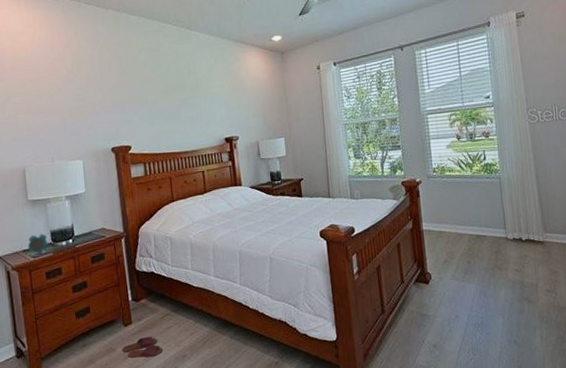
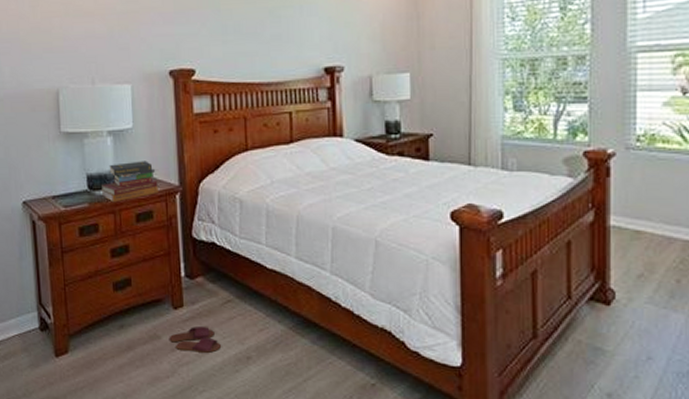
alarm clock: present [27,231,48,256] -> none [58,174,83,204]
books: none [62,216,108,250] -> present [101,161,158,203]

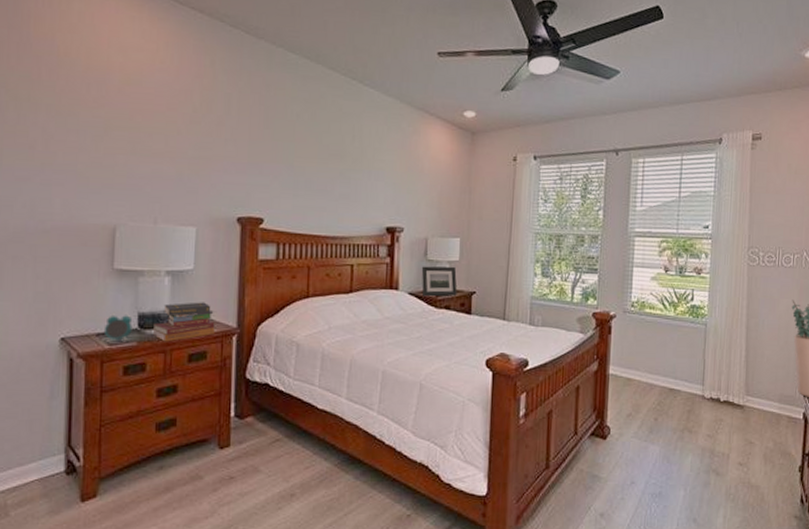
alarm clock: none [58,174,83,204] -> present [103,312,133,342]
slippers: present [170,325,221,353] -> none [213,465,265,491]
picture frame: none [367,106,411,143] -> present [421,266,457,297]

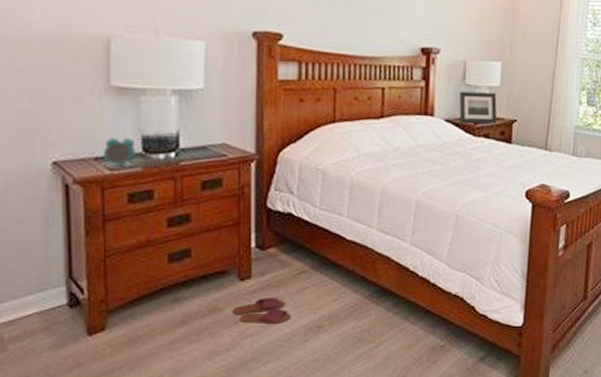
books: present [152,302,215,342] -> none [159,124,231,168]
slippers: none [213,465,265,491] -> present [233,297,291,324]

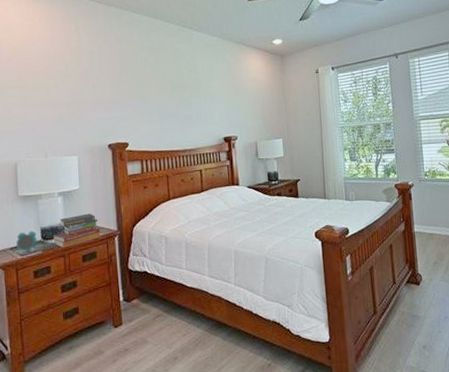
books: none [159,124,231,168] -> present [52,213,101,248]
slippers: present [233,297,291,324] -> none [112,338,153,361]
picture frame: present [459,91,498,124] -> none [255,161,286,188]

